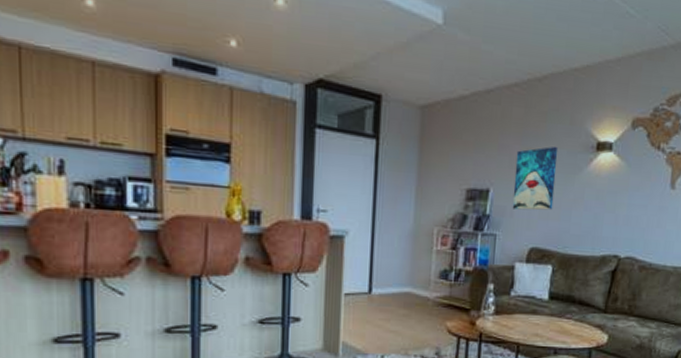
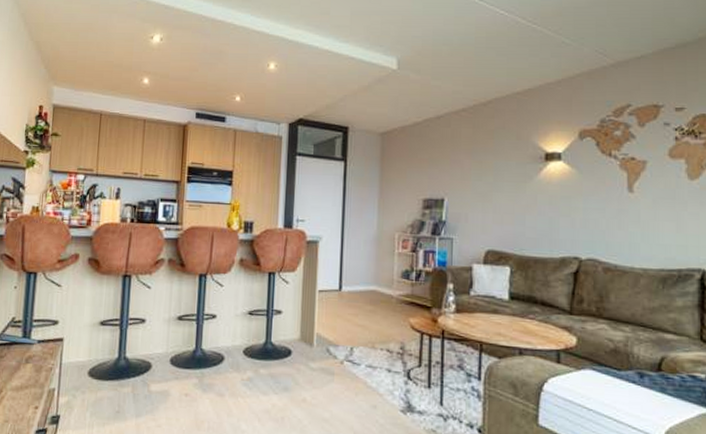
wall art: present [512,146,559,210] -> none [466,158,507,216]

